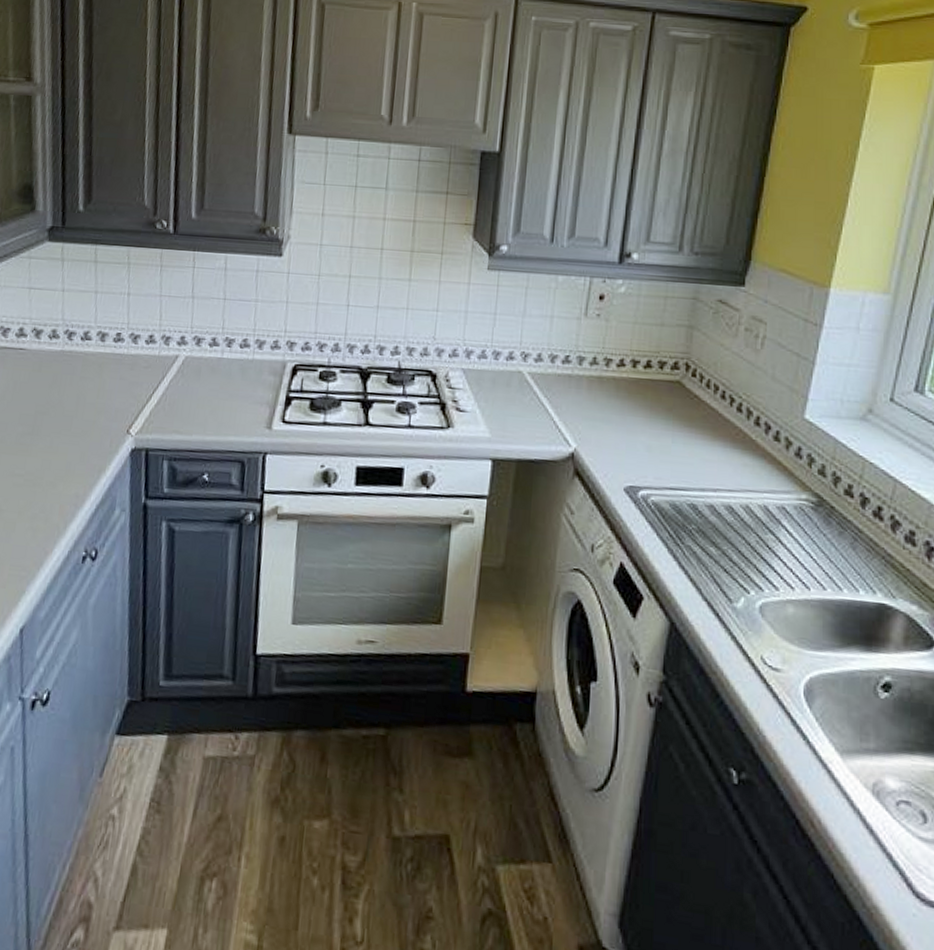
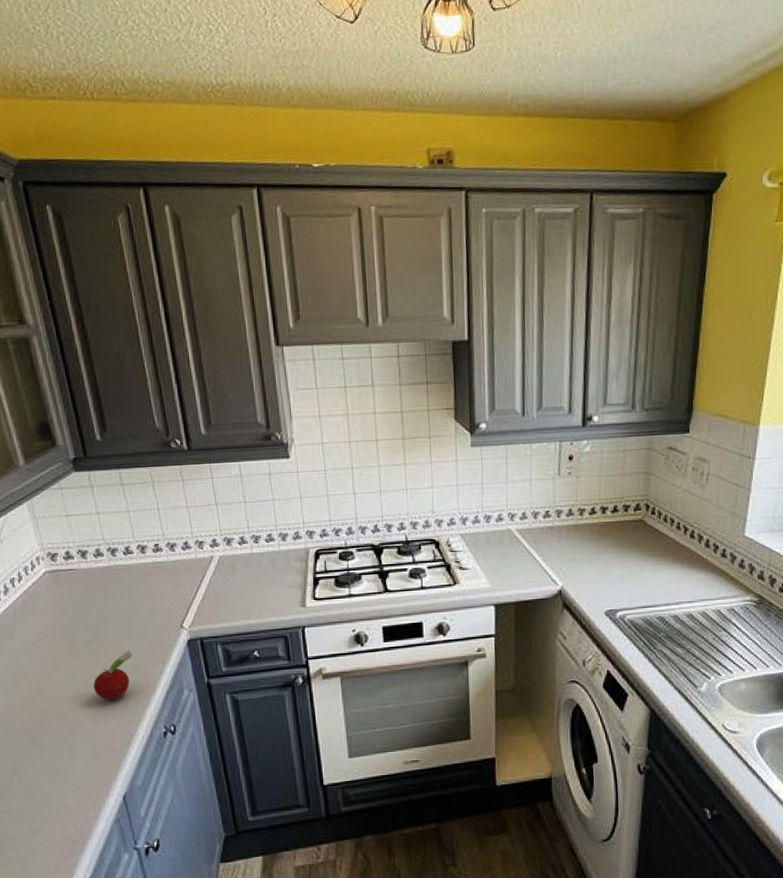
fruit: none [15,451,67,508] -> present [93,650,133,701]

